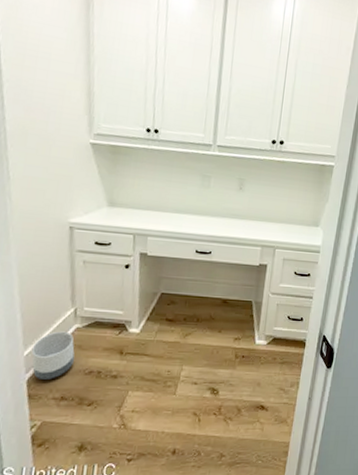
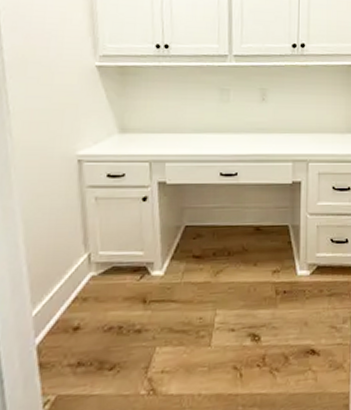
planter: present [31,331,75,379] -> none [40,282,92,343]

